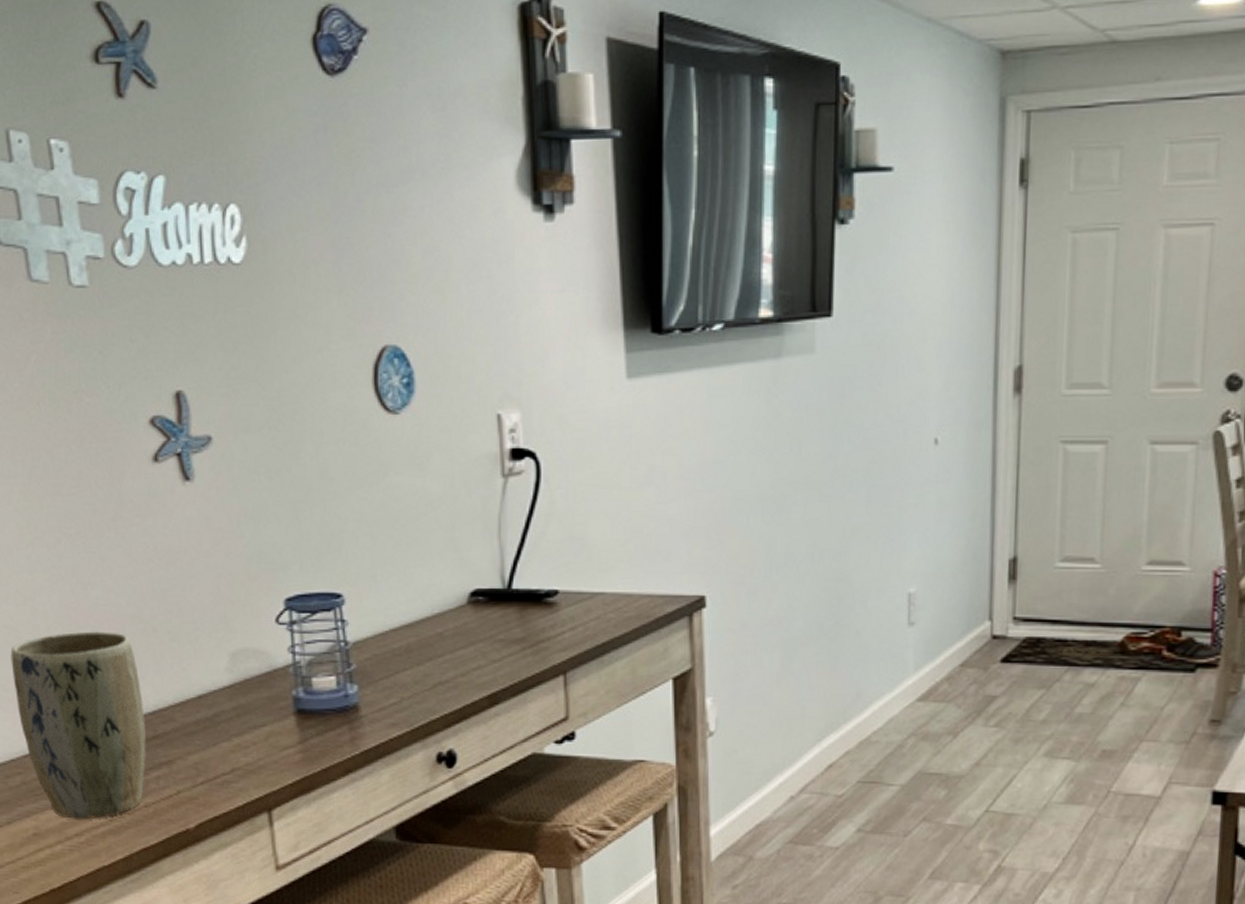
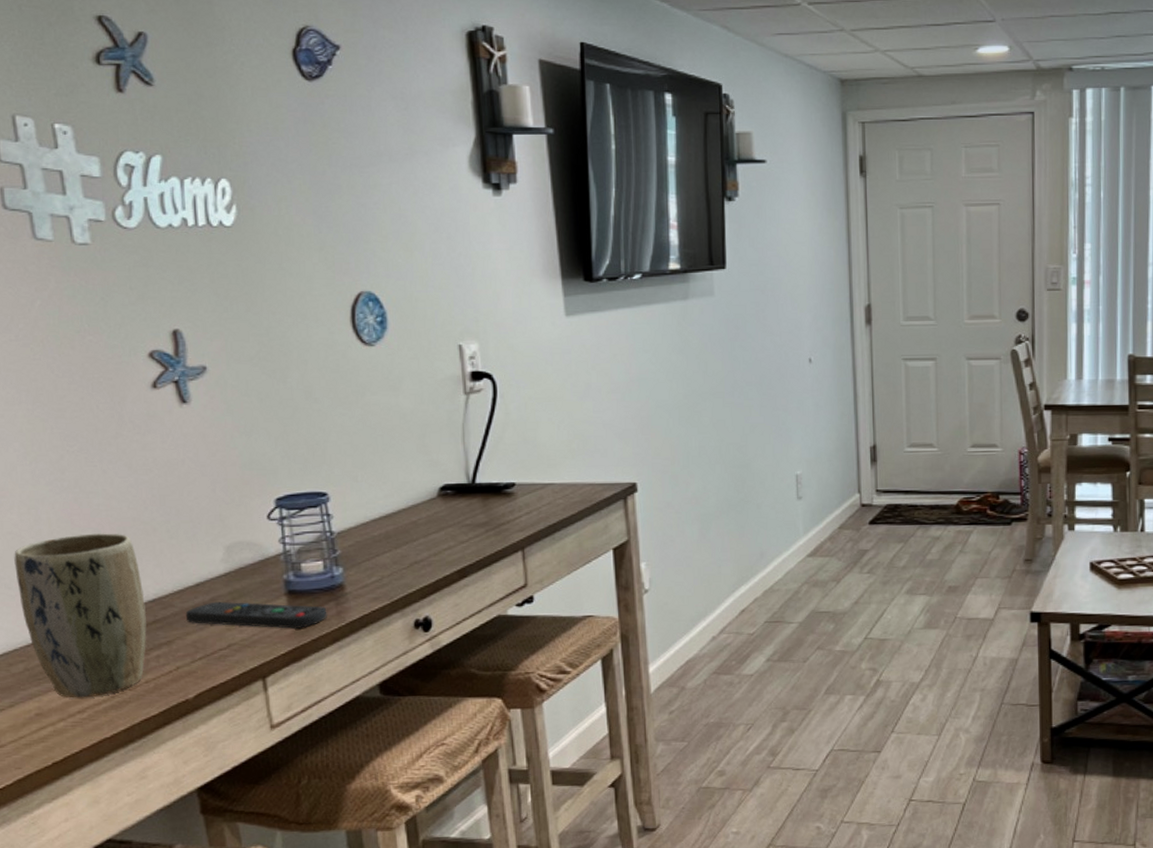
remote control: none [186,717,340,755] -> present [185,601,327,629]

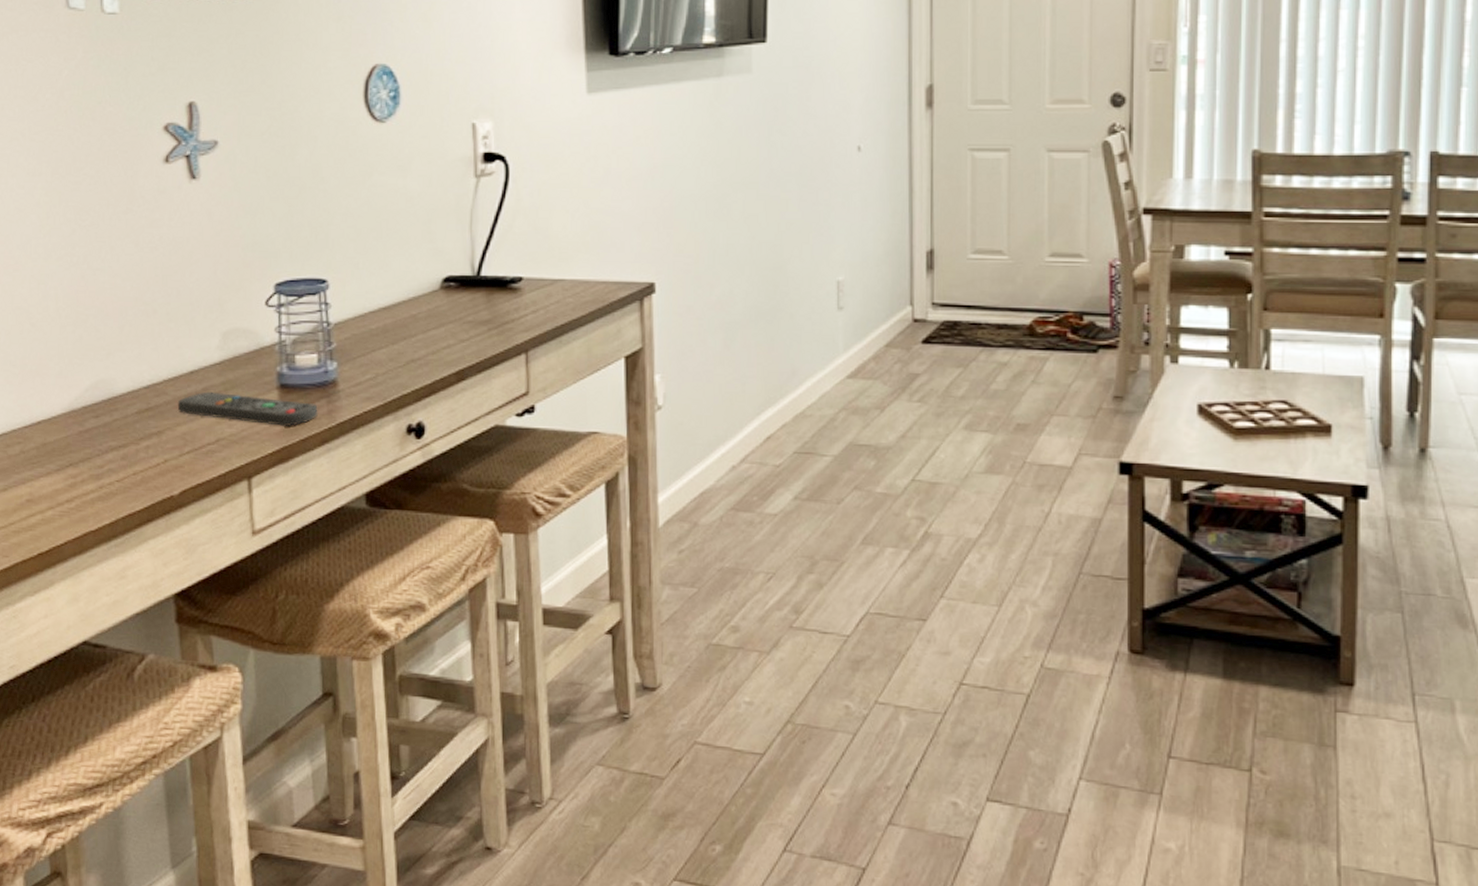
plant pot: present [14,533,147,698] -> none [21,312,141,487]

